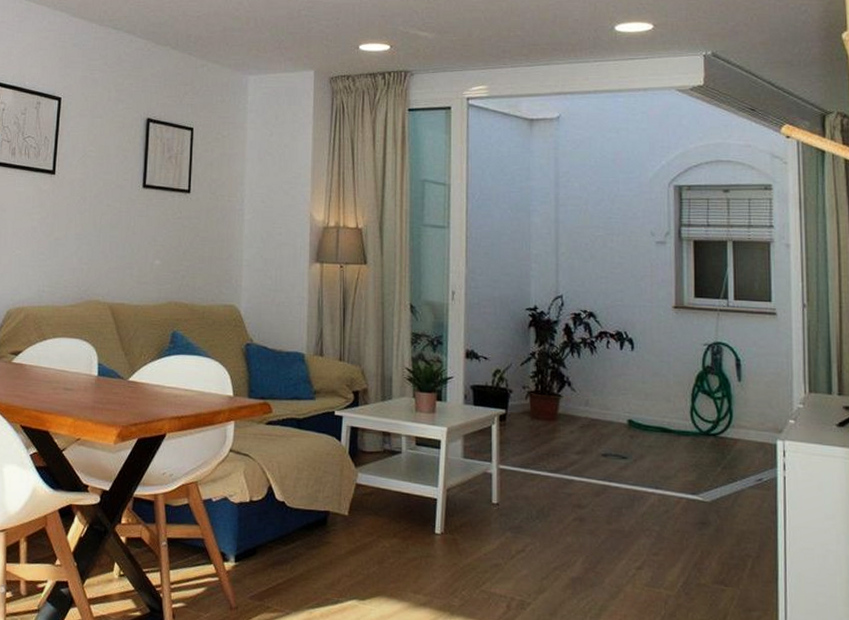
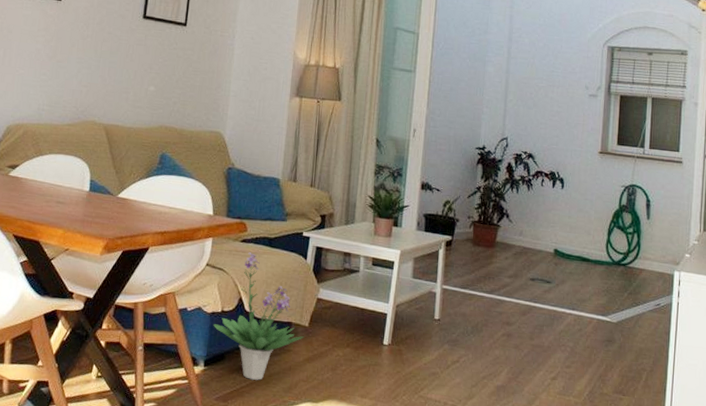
potted plant: none [242,435,345,576] -> present [213,252,305,380]

